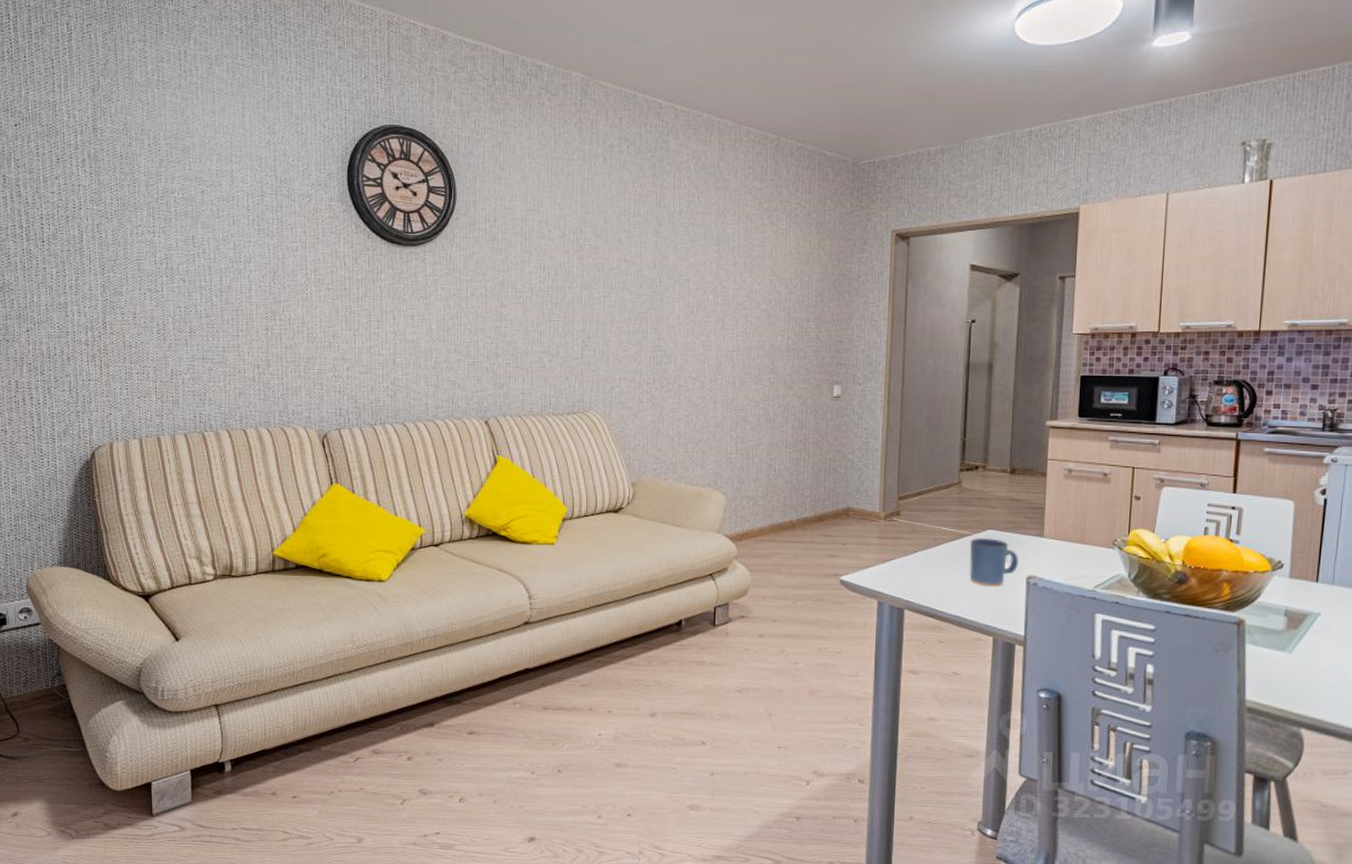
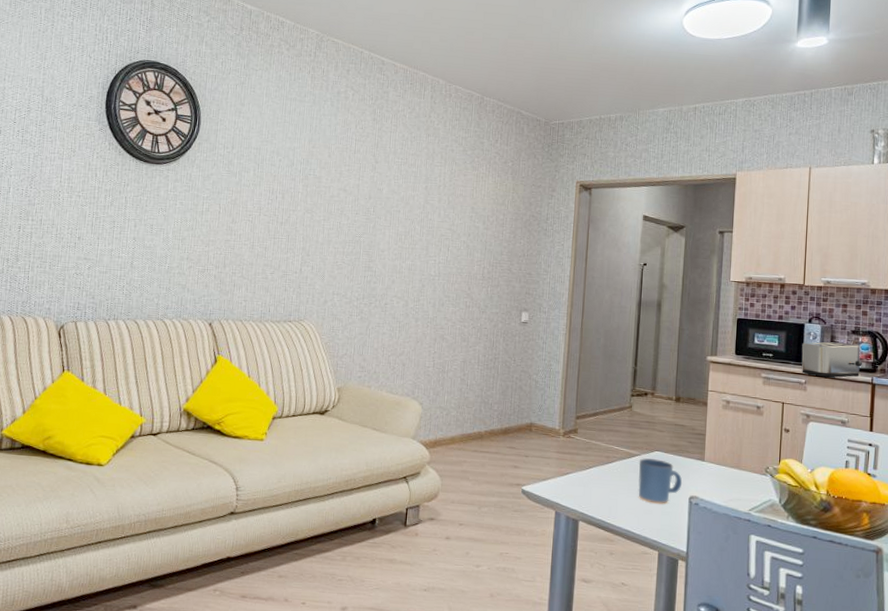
toaster: none [1154,395,1226,436] -> present [801,341,862,378]

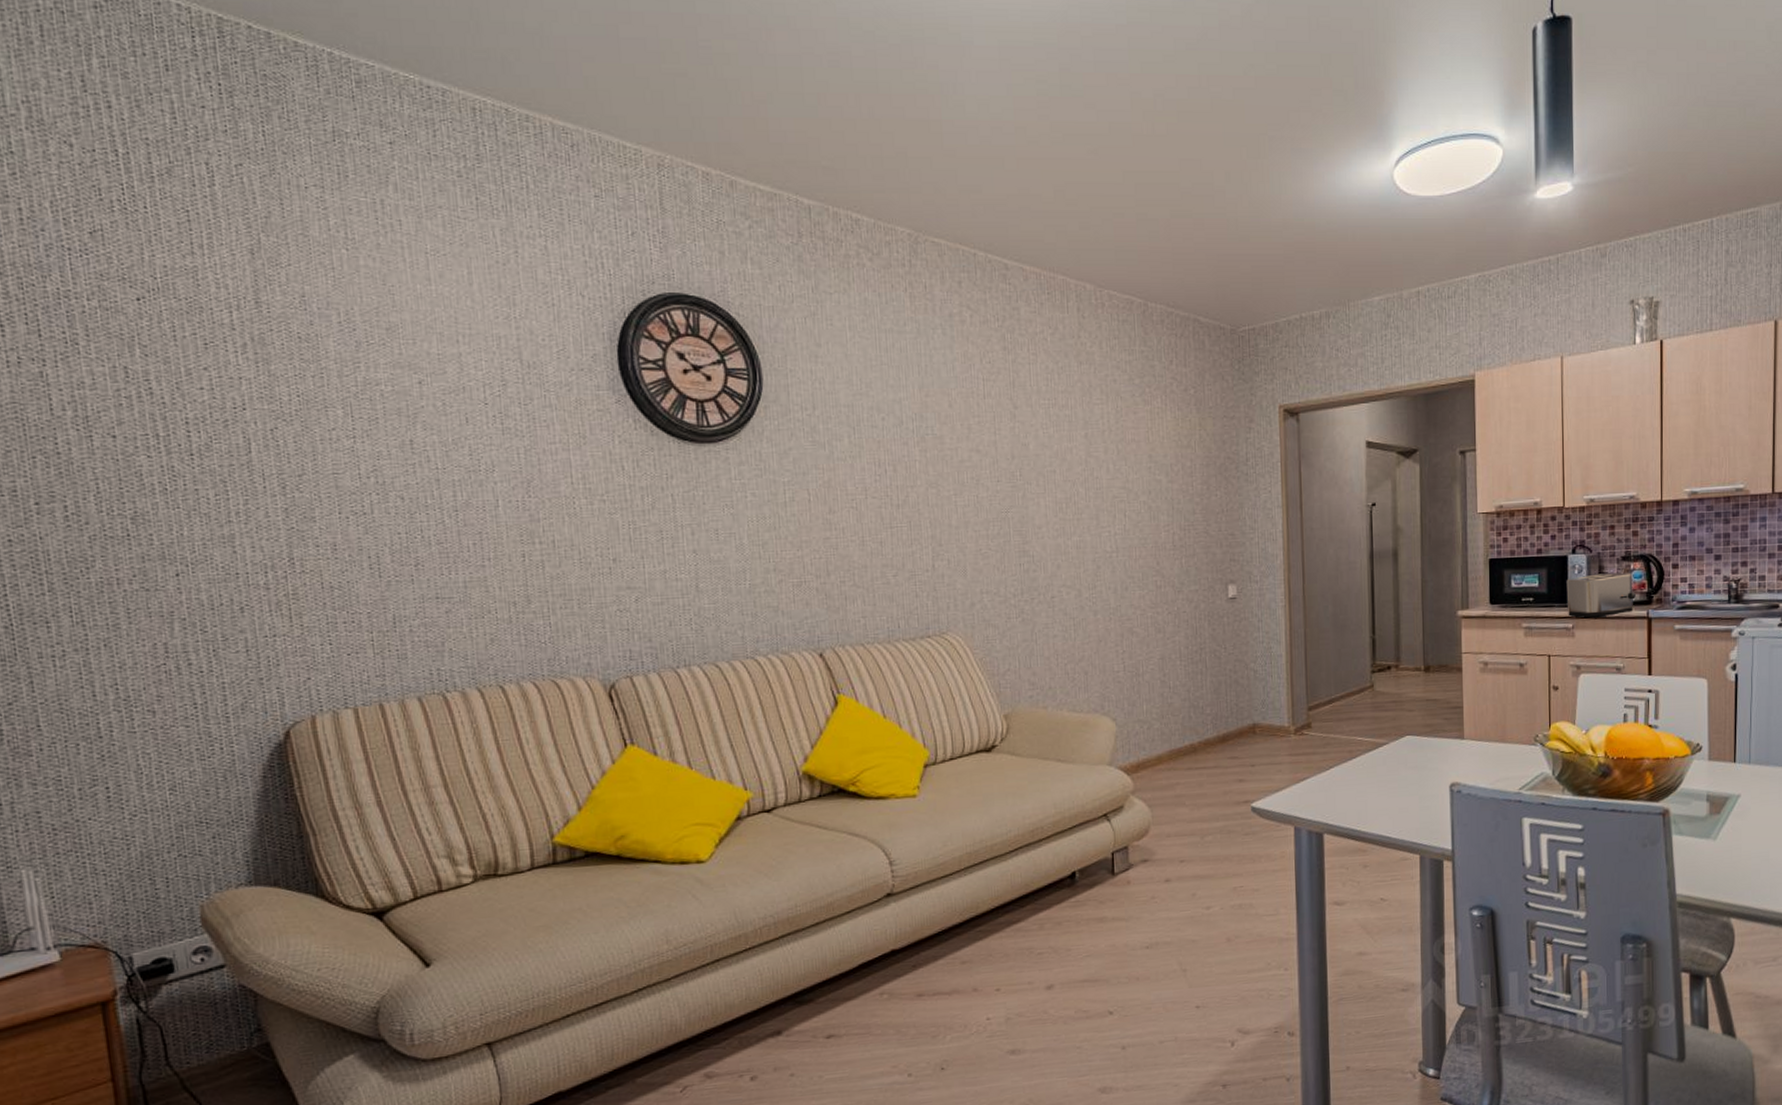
mug: present [638,458,683,504] -> none [1388,745,1441,799]

